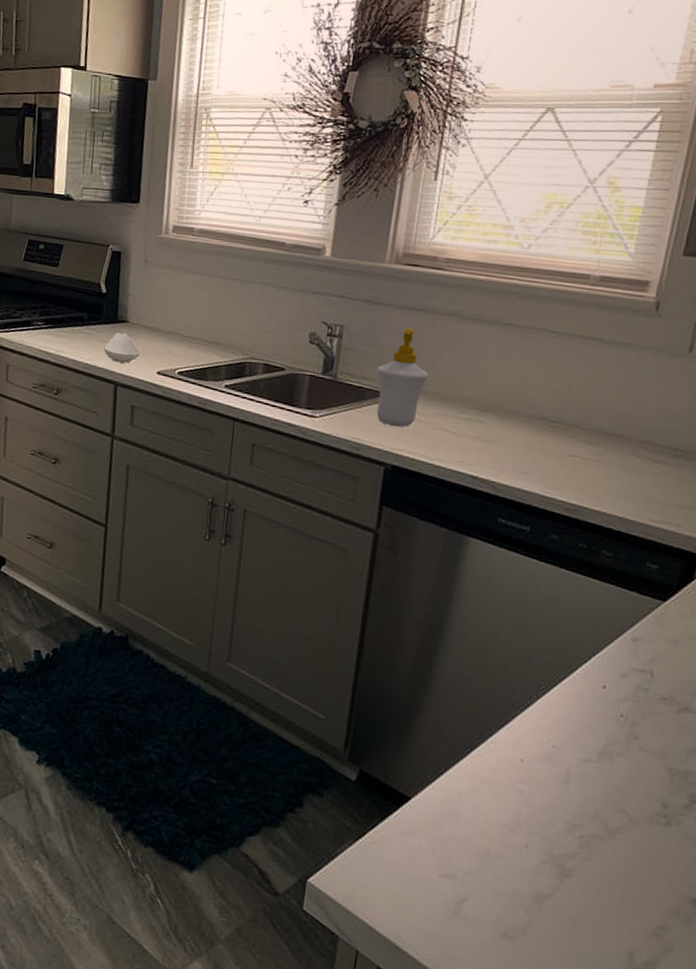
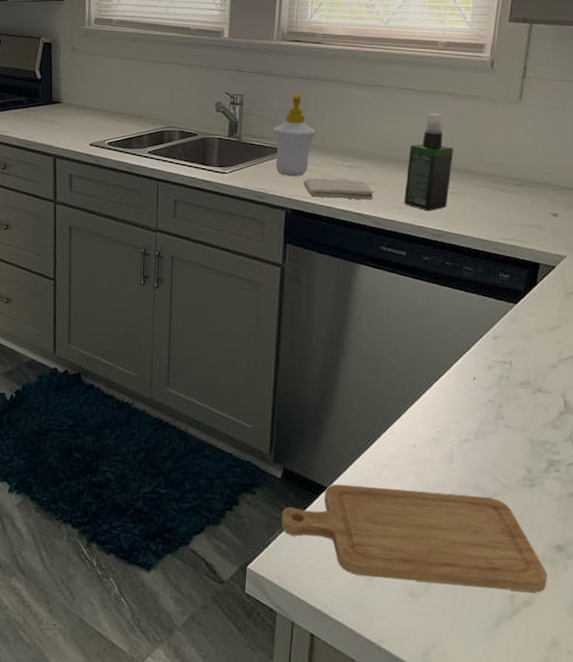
spoon rest: present [103,332,141,363] -> none [42,112,74,138]
chopping board: none [352,795,678,953] -> present [281,484,547,593]
washcloth: none [409,430,496,462] -> present [303,178,374,200]
spray bottle: none [532,361,600,481] -> present [404,112,454,212]

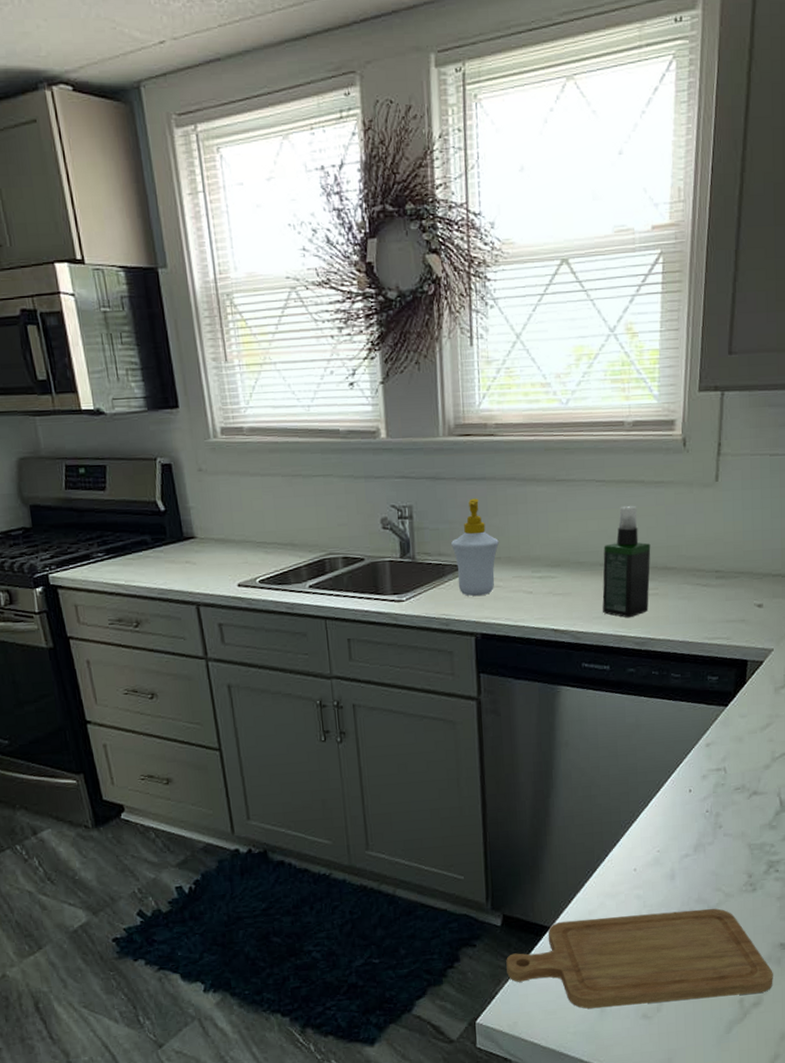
washcloth: present [303,178,374,200] -> none [491,592,570,617]

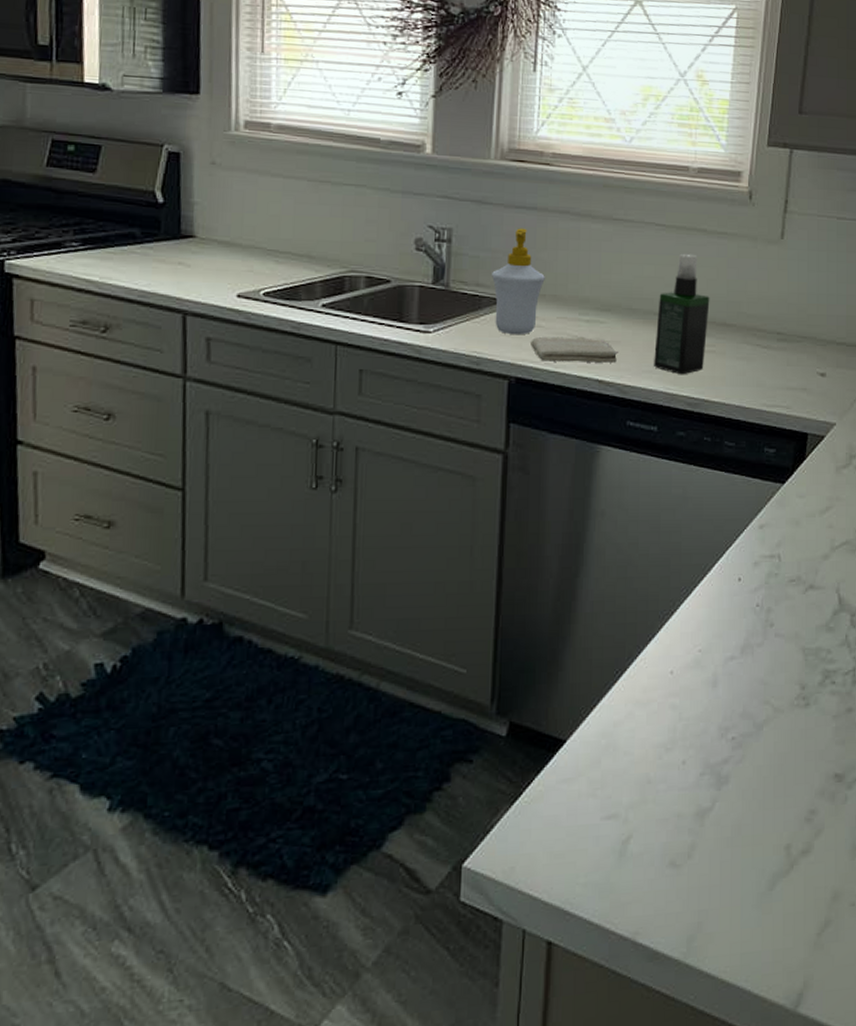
washcloth: none [491,592,570,617] -> present [531,336,618,363]
chopping board: present [506,908,773,1009] -> none [508,725,826,852]

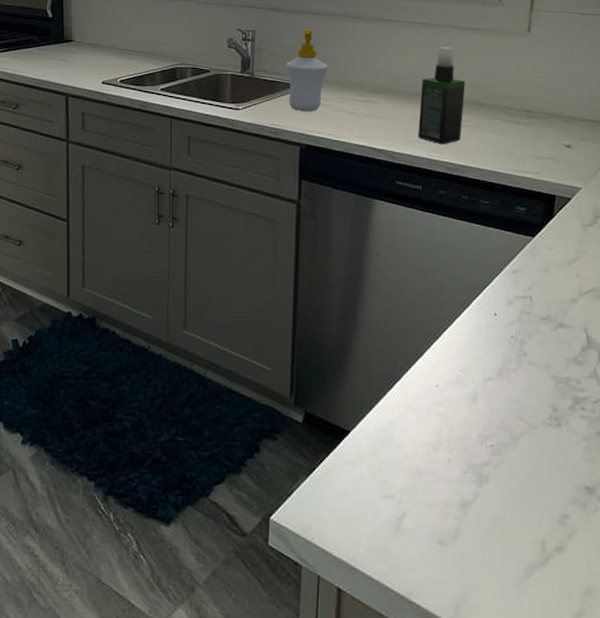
washcloth: present [531,336,618,363] -> none [317,113,388,134]

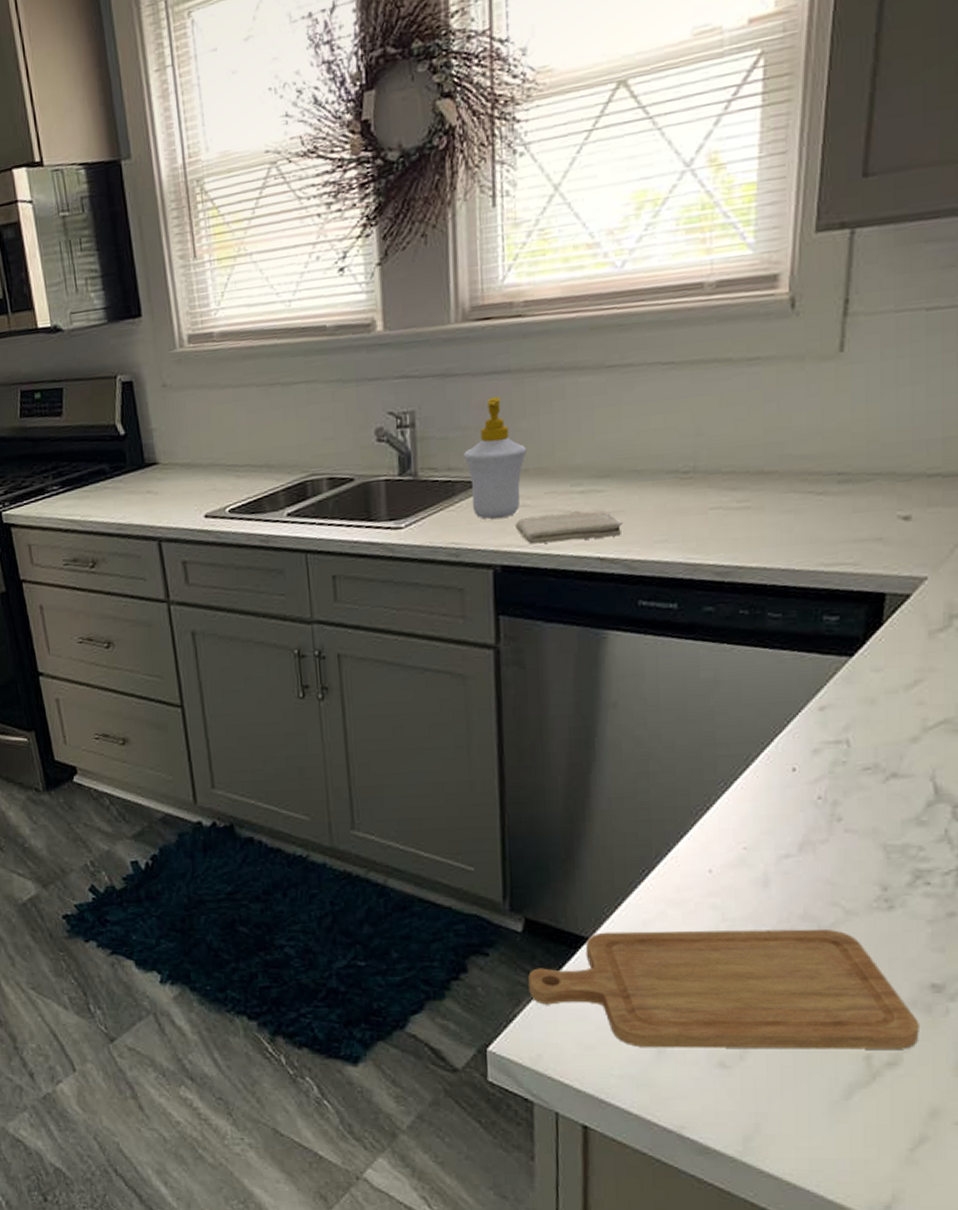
chopping board: none [304,427,578,538] -> present [528,928,919,1049]
washcloth: none [317,113,388,134] -> present [515,510,623,544]
spray bottle: present [418,46,465,145] -> none [668,391,740,541]

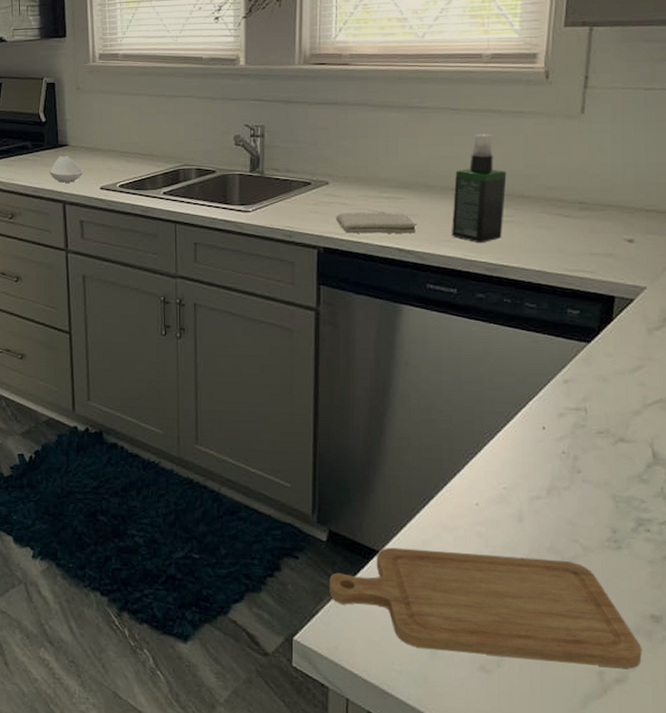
spoon rest: none [136,477,181,514] -> present [49,156,83,183]
soap bottle: present [464,396,527,519] -> none [300,121,347,211]
spray bottle: none [668,391,740,541] -> present [452,133,507,243]

